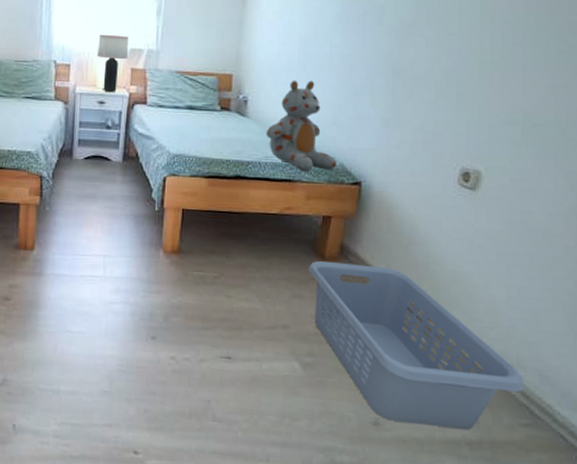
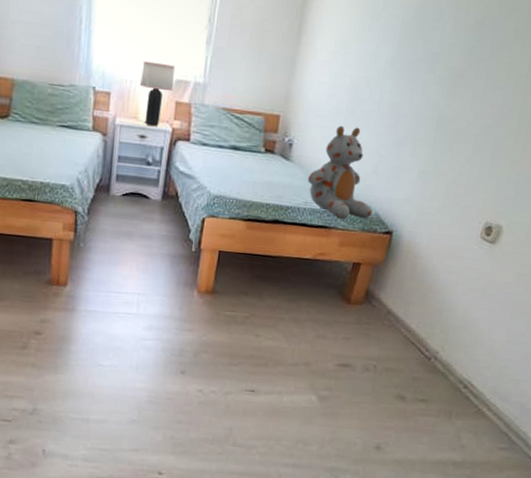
laundry basket: present [308,261,524,430] -> none [334,305,508,453]

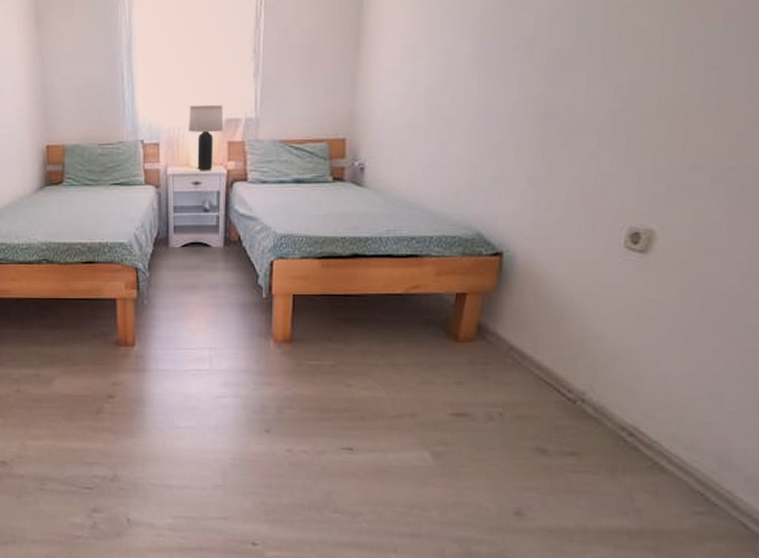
stuffed bear: present [307,125,373,221] -> none [387,138,473,246]

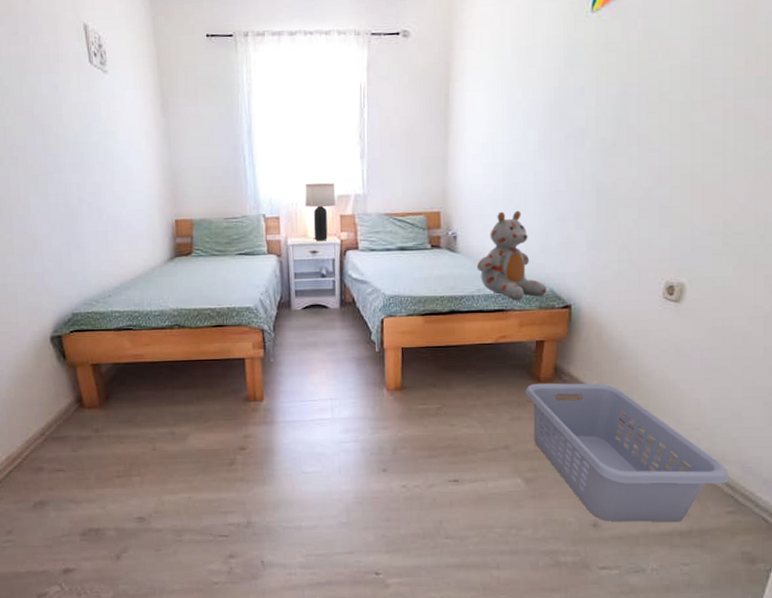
stuffed bear: none [387,138,473,246] -> present [476,210,547,302]
laundry basket: none [439,344,699,519] -> present [525,383,729,523]

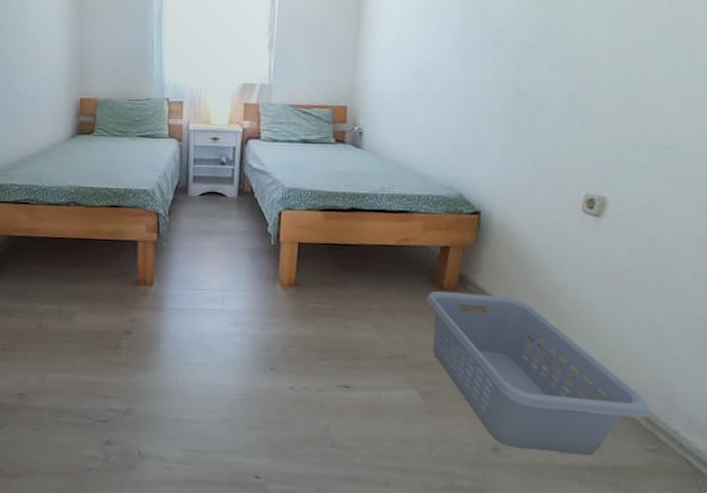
table lamp: present [305,182,336,240] -> none [210,70,241,128]
stuffed bear: present [476,210,547,302] -> none [381,109,455,204]

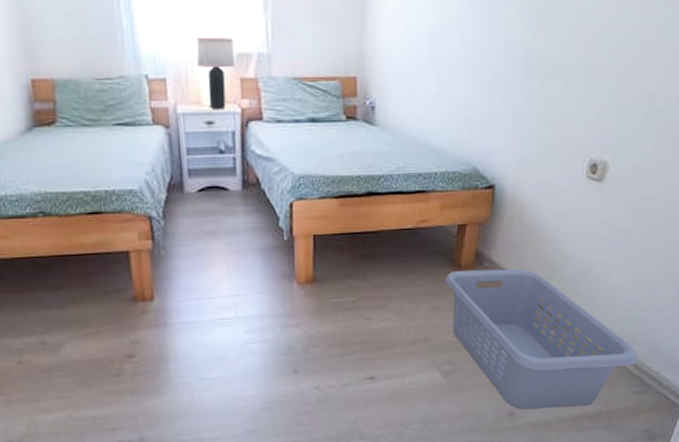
table lamp: none [210,70,241,128] -> present [196,37,236,109]

